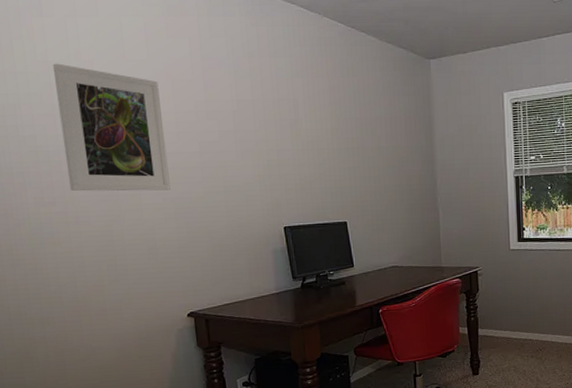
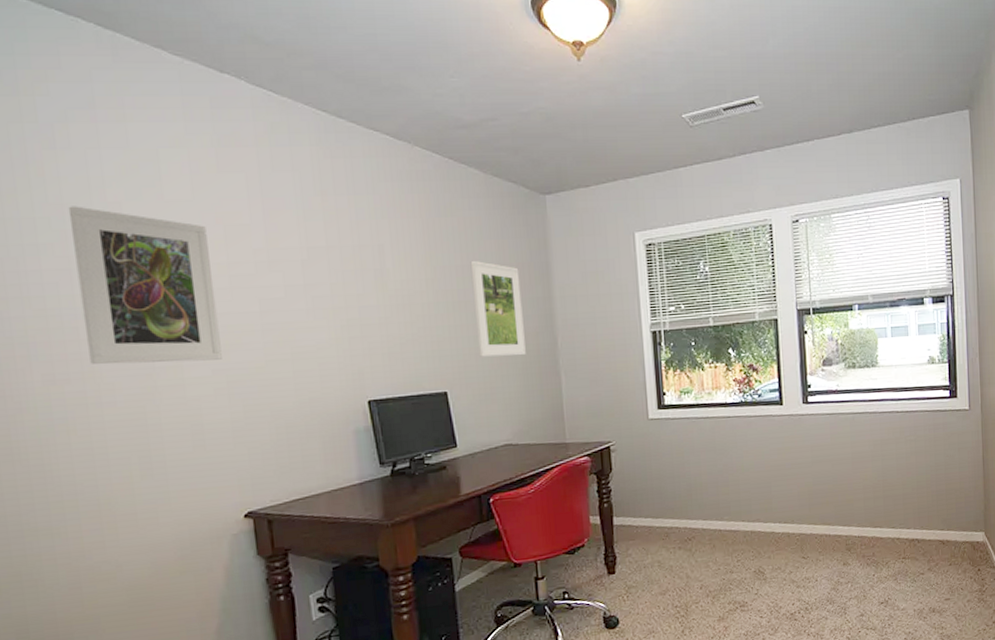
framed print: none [367,113,411,194] -> present [470,260,526,357]

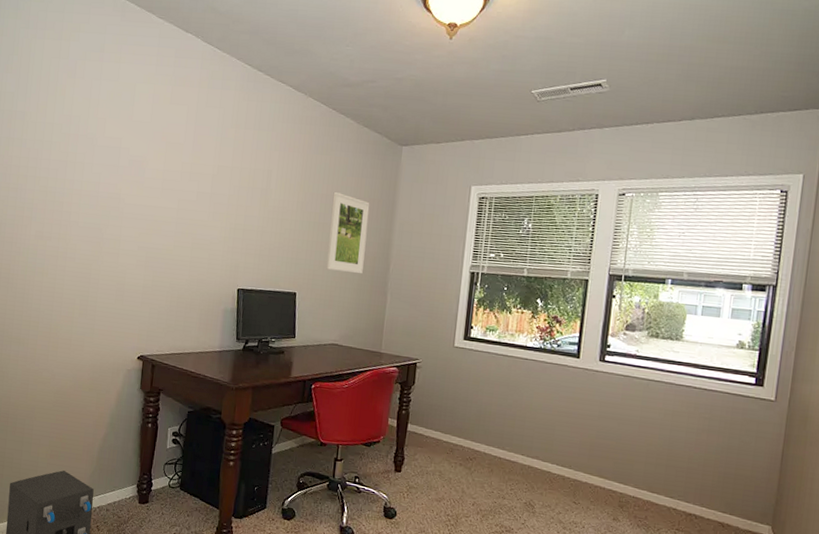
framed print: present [68,206,222,365] -> none [65,118,155,240]

